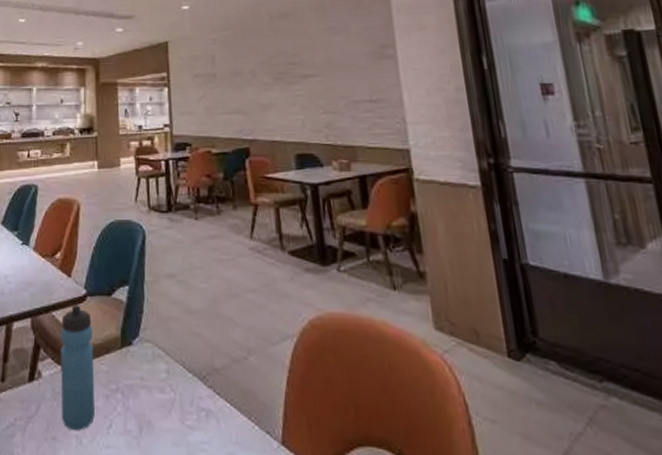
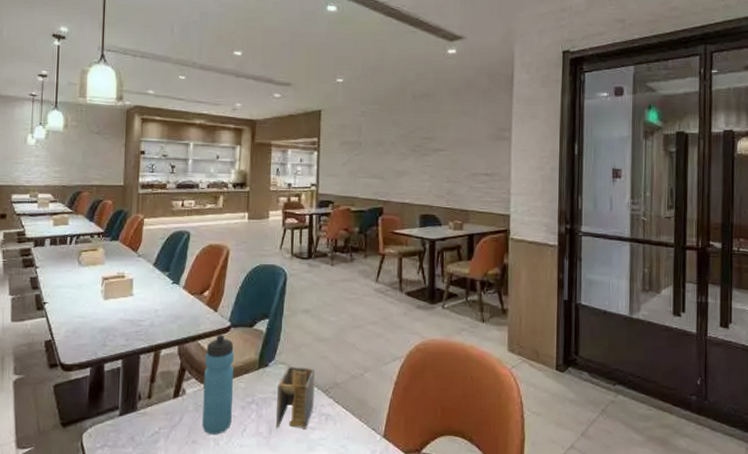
napkin holder: none [145,345,190,429] -> present [276,366,315,429]

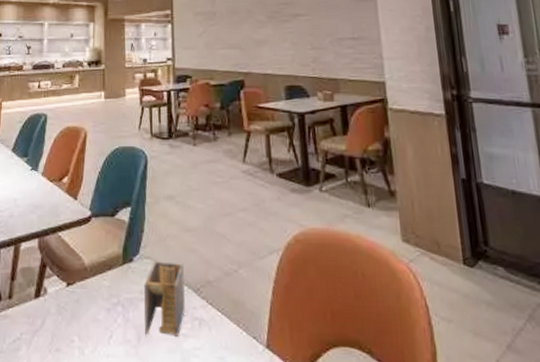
water bottle: present [202,334,234,434] -> none [66,225,97,341]

